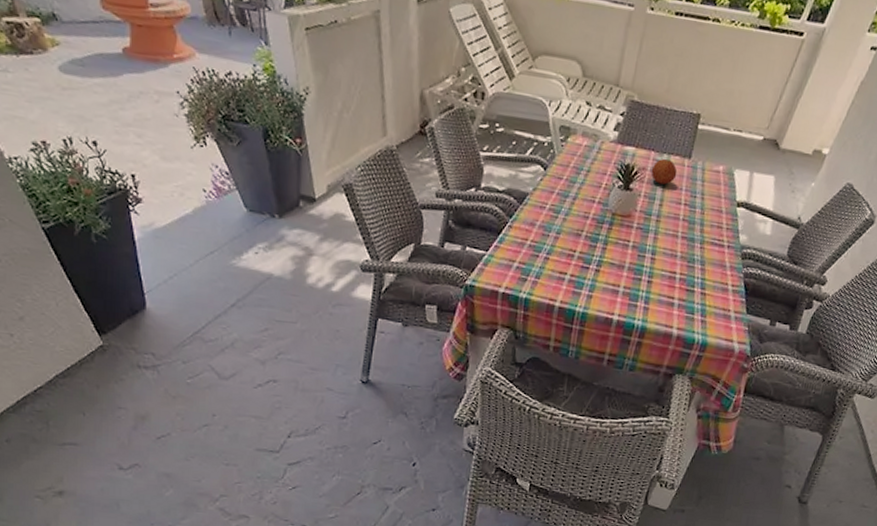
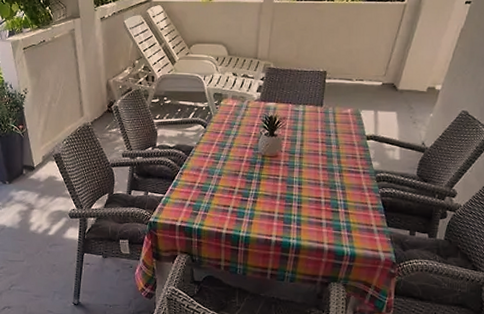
fruit: present [651,158,678,185] -> none [290,108,313,129]

